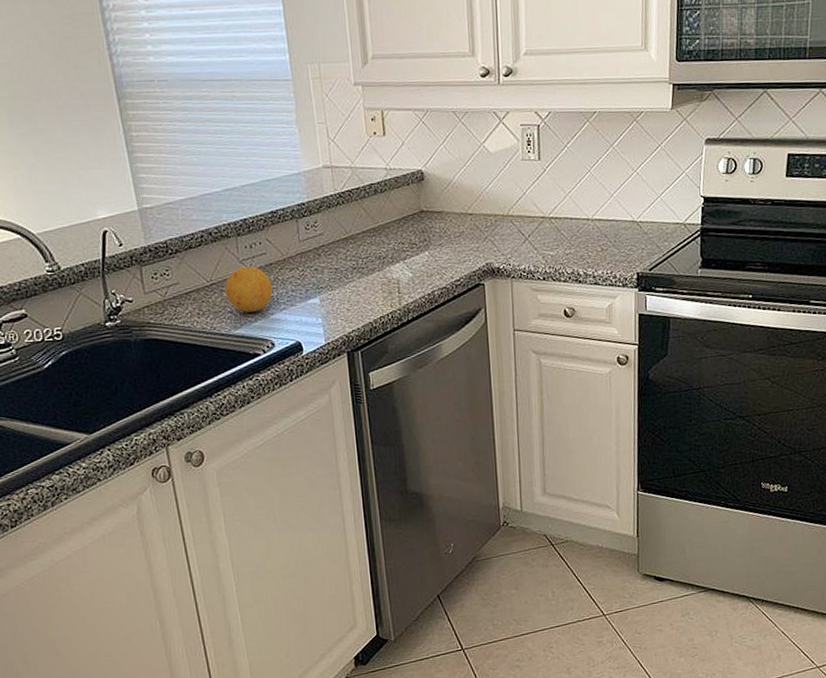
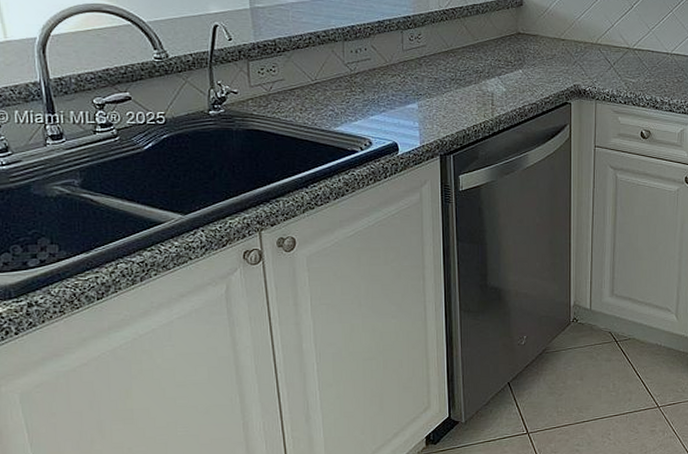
fruit: present [224,265,273,312] -> none [328,68,374,112]

